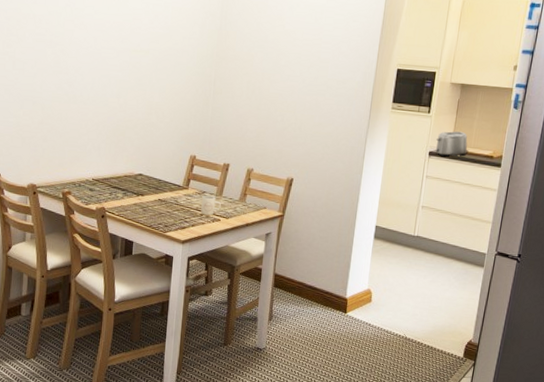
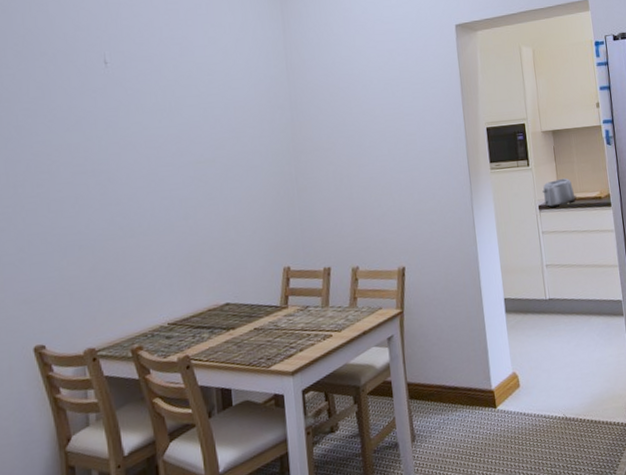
mug: present [200,195,221,216] -> none [305,308,330,334]

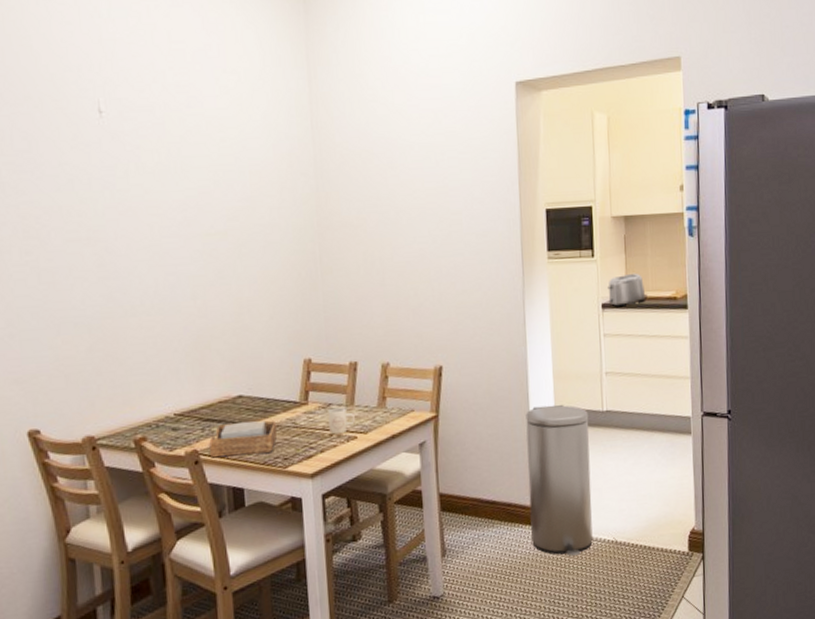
napkin holder: none [199,324,261,362] -> present [209,420,278,458]
mug: none [305,308,330,334] -> present [327,407,355,435]
pedal bin: none [479,296,546,434] -> present [525,404,593,556]

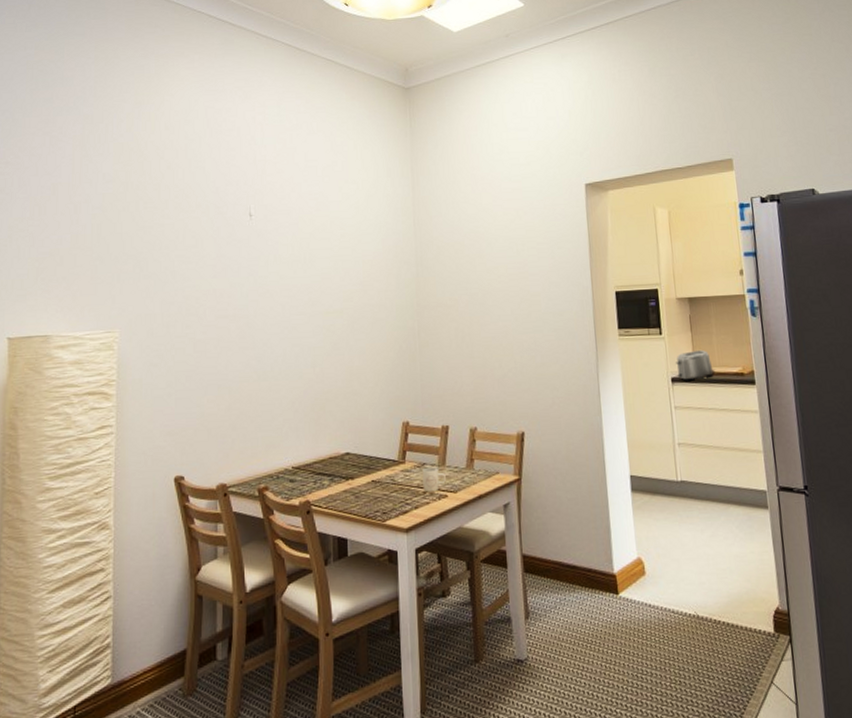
napkin holder: present [209,420,278,458] -> none [320,476,378,509]
pedal bin: present [525,404,593,556] -> none [602,473,674,628]

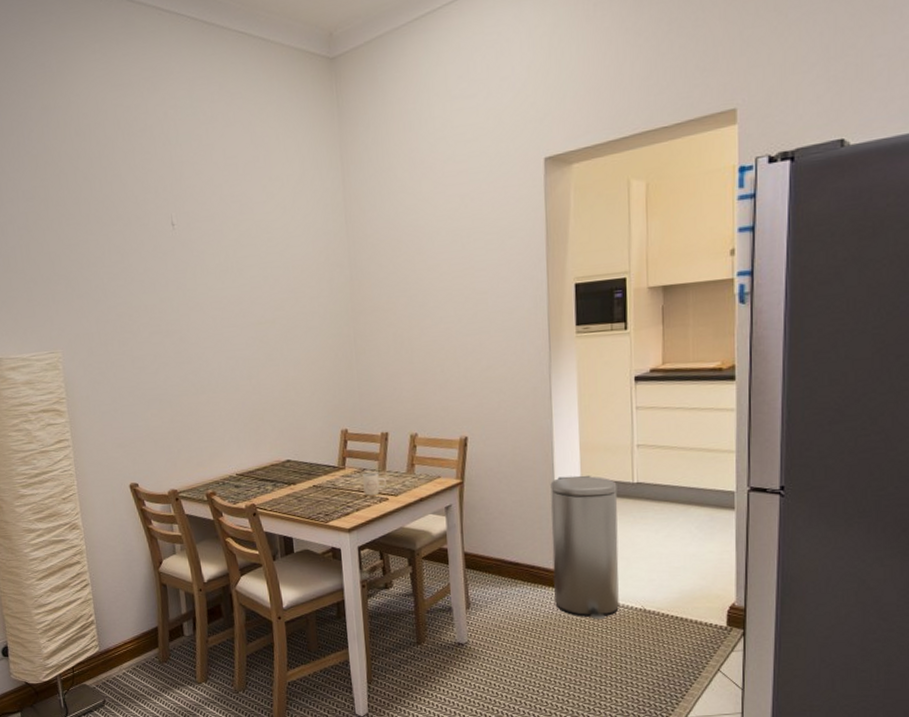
pedal bin: none [602,473,674,628] -> present [550,475,619,619]
toaster: present [676,349,715,381] -> none [642,344,687,380]

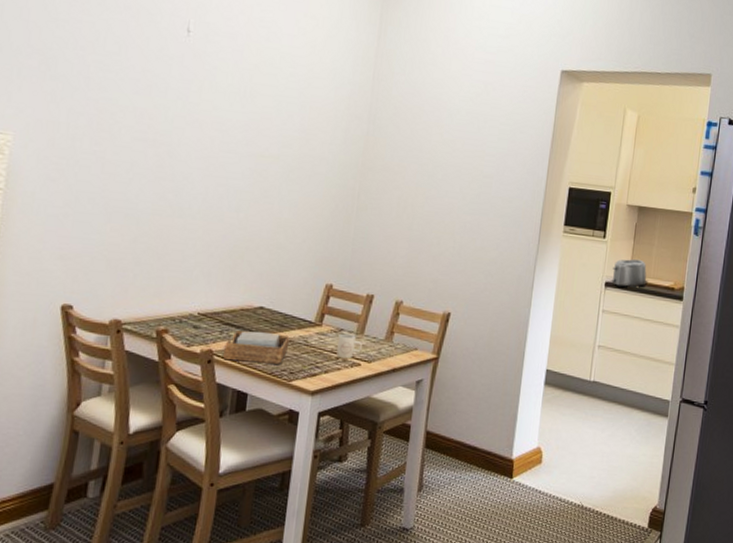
napkin holder: none [264,481,320,512] -> present [223,330,290,364]
pedal bin: present [550,475,619,619] -> none [504,365,577,513]
toaster: none [642,344,687,380] -> present [612,259,648,288]

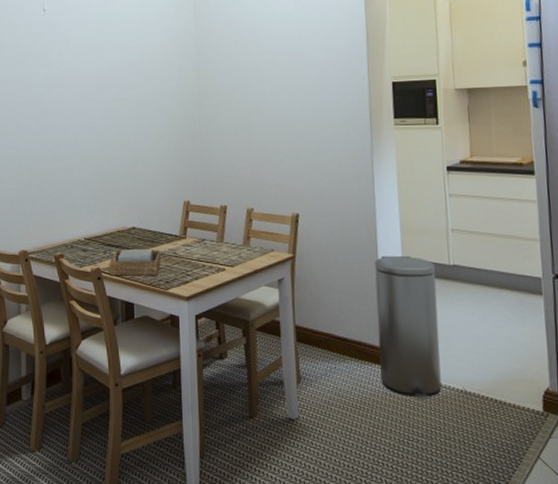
mug: present [336,333,362,359] -> none [201,243,224,266]
pedal bin: none [504,365,577,513] -> present [374,255,442,399]
toaster: present [612,259,648,288] -> none [452,139,493,170]

